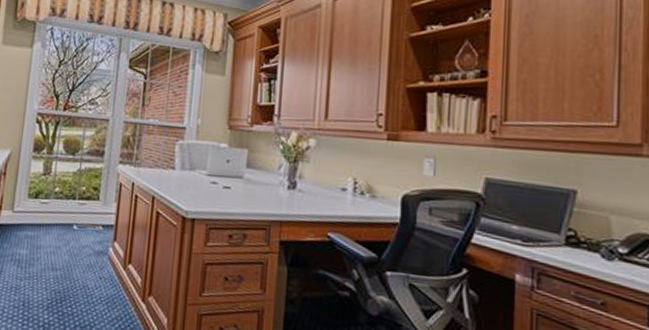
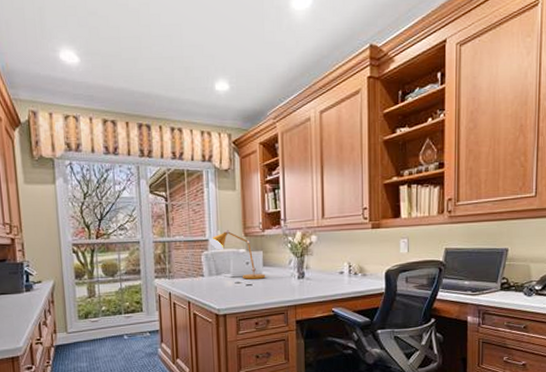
desk lamp: none [187,119,249,183] -> present [209,230,266,280]

